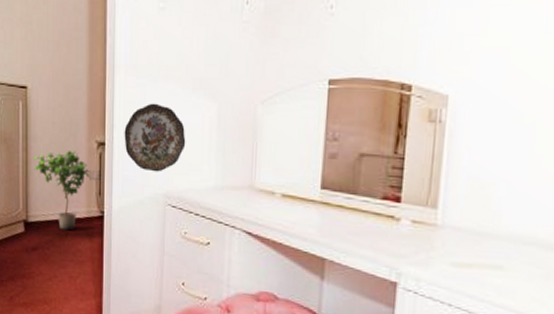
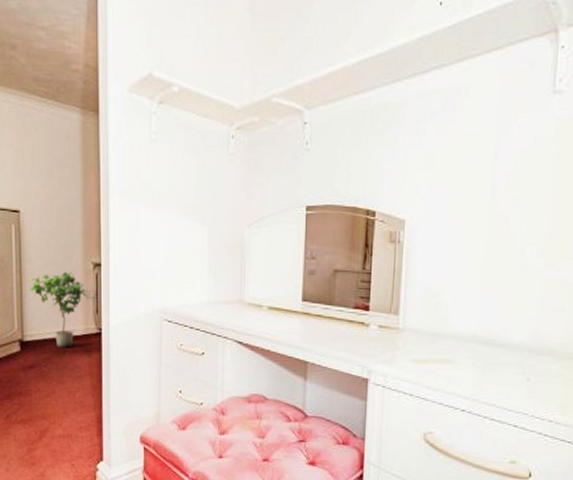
decorative plate: present [124,103,186,172] -> none [120,226,180,290]

